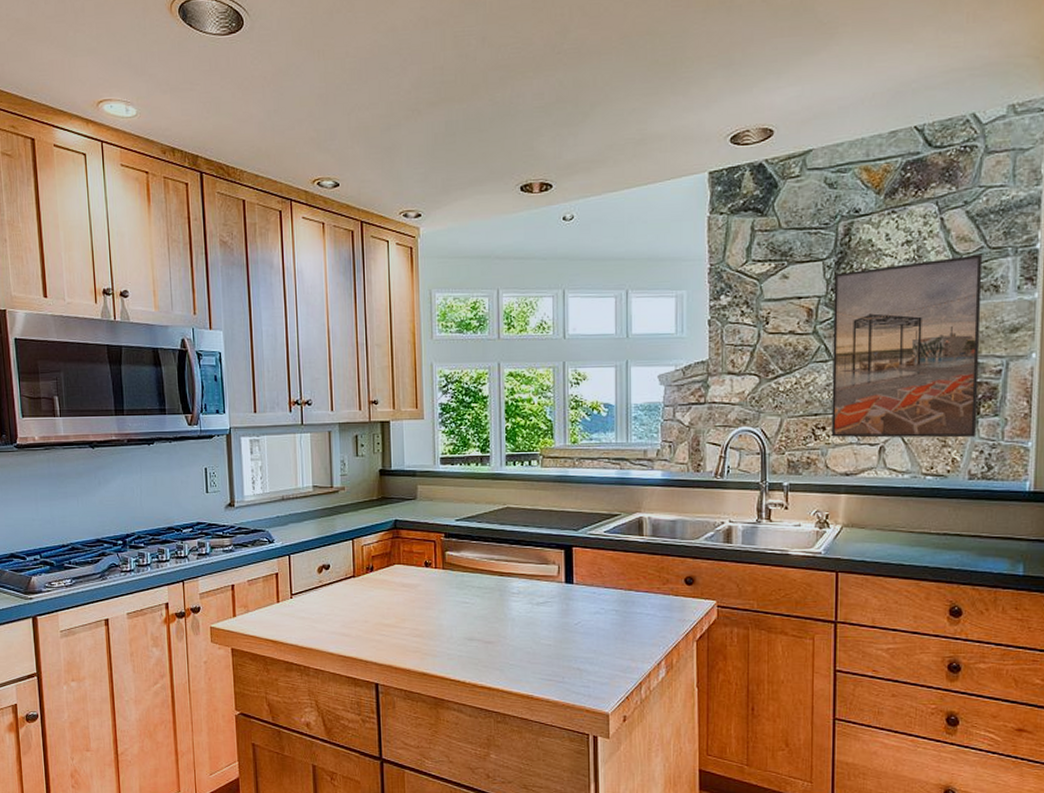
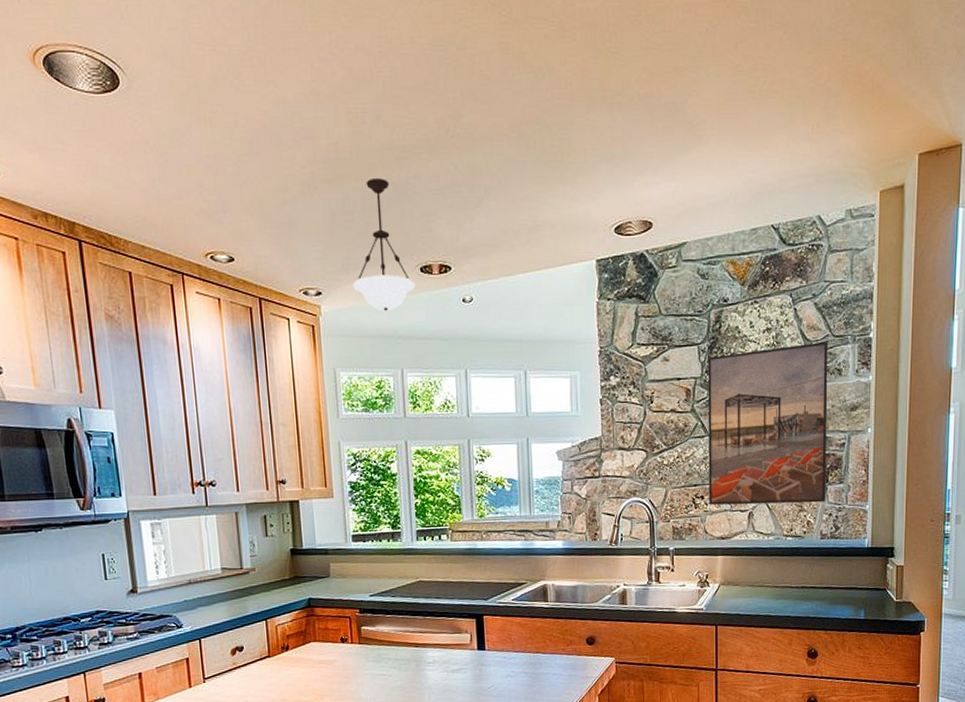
pendant light: none [452,99,514,232] -> present [353,178,415,311]

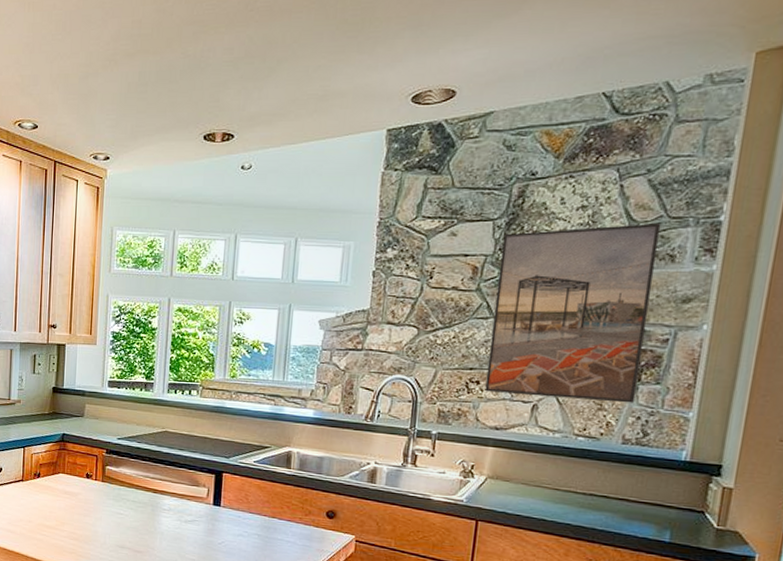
pendant light: present [353,178,415,311] -> none [139,52,196,176]

